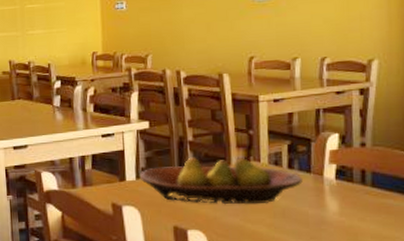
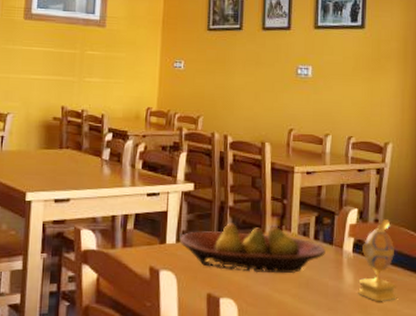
decorative egg: none [345,141,393,228] -> present [358,218,396,301]

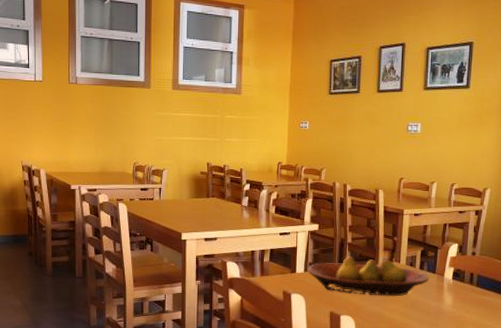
decorative egg: present [358,218,396,301] -> none [456,252,489,318]

